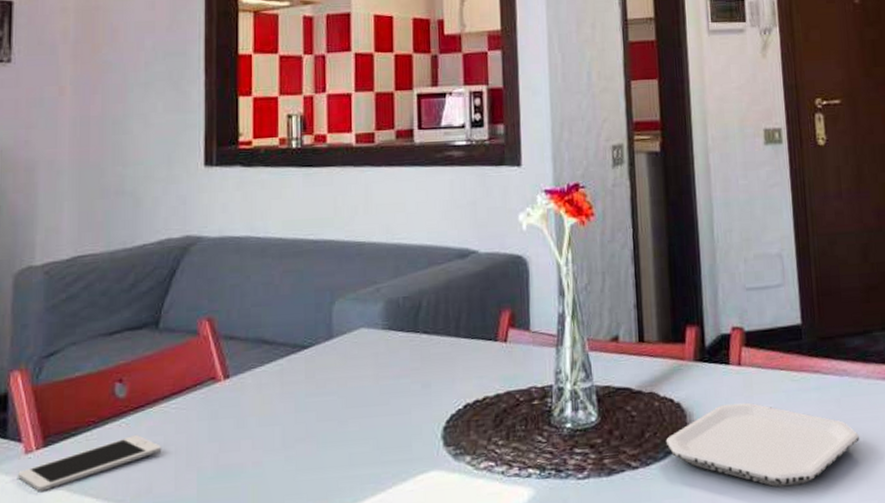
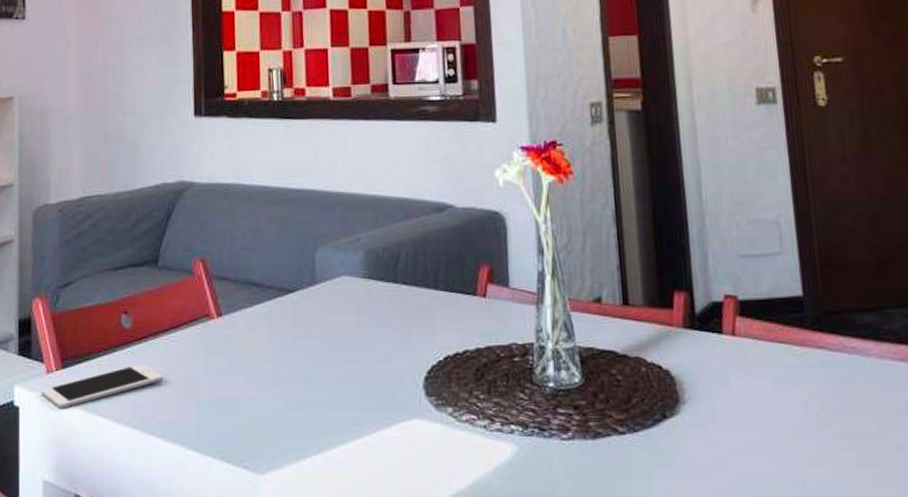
plate: present [665,402,859,488] -> none [654,375,873,467]

